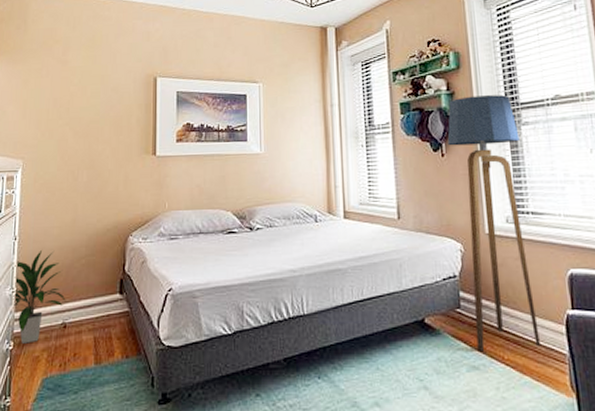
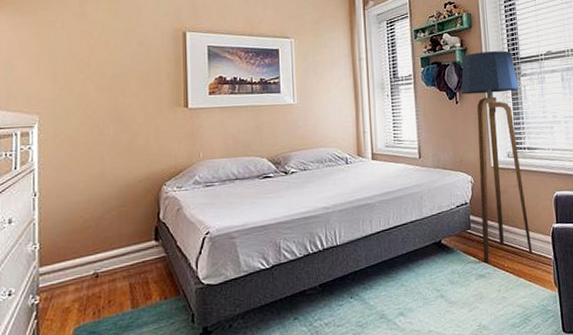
indoor plant: present [13,250,66,344] -> none [36,205,97,297]

